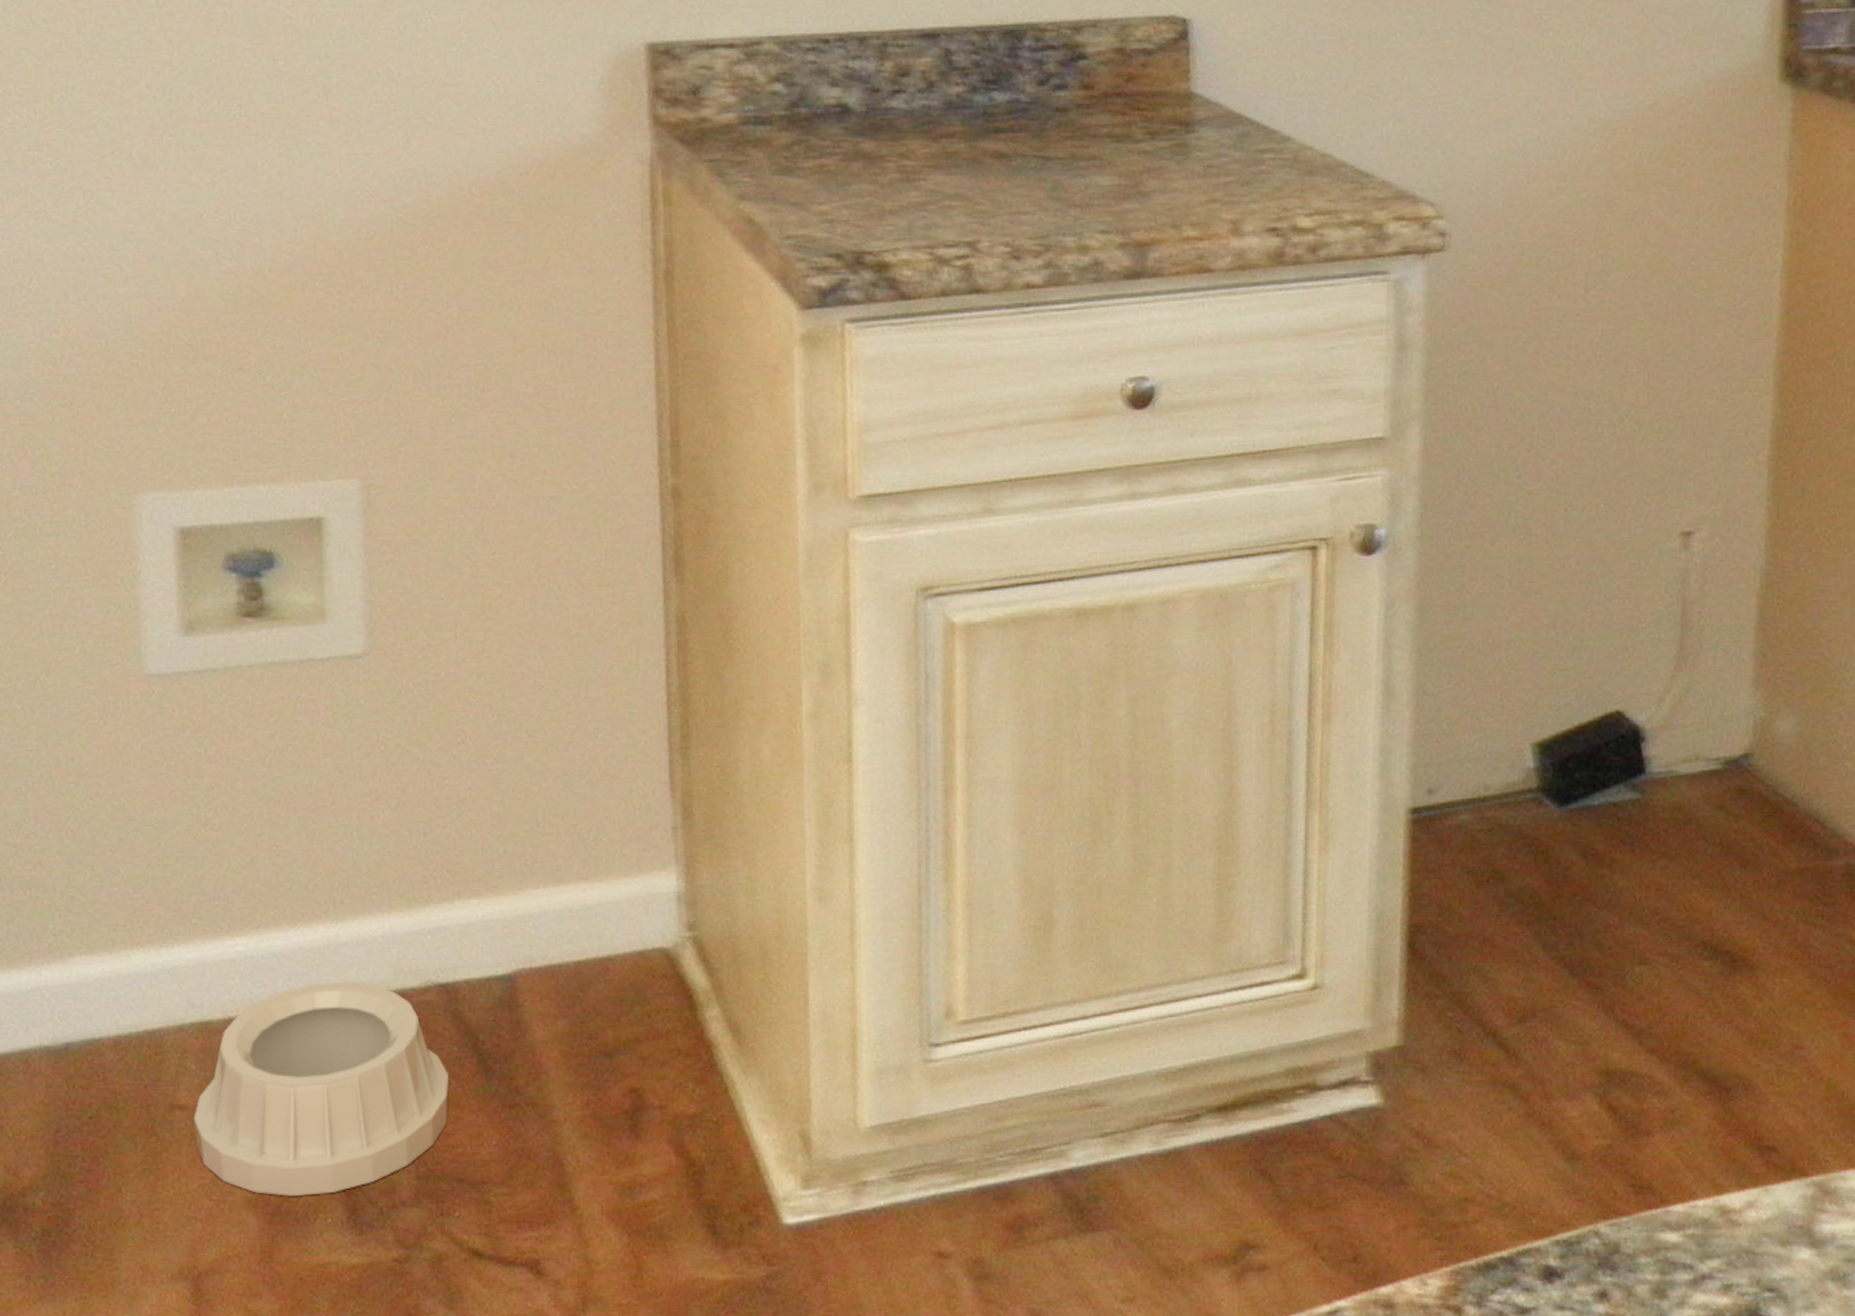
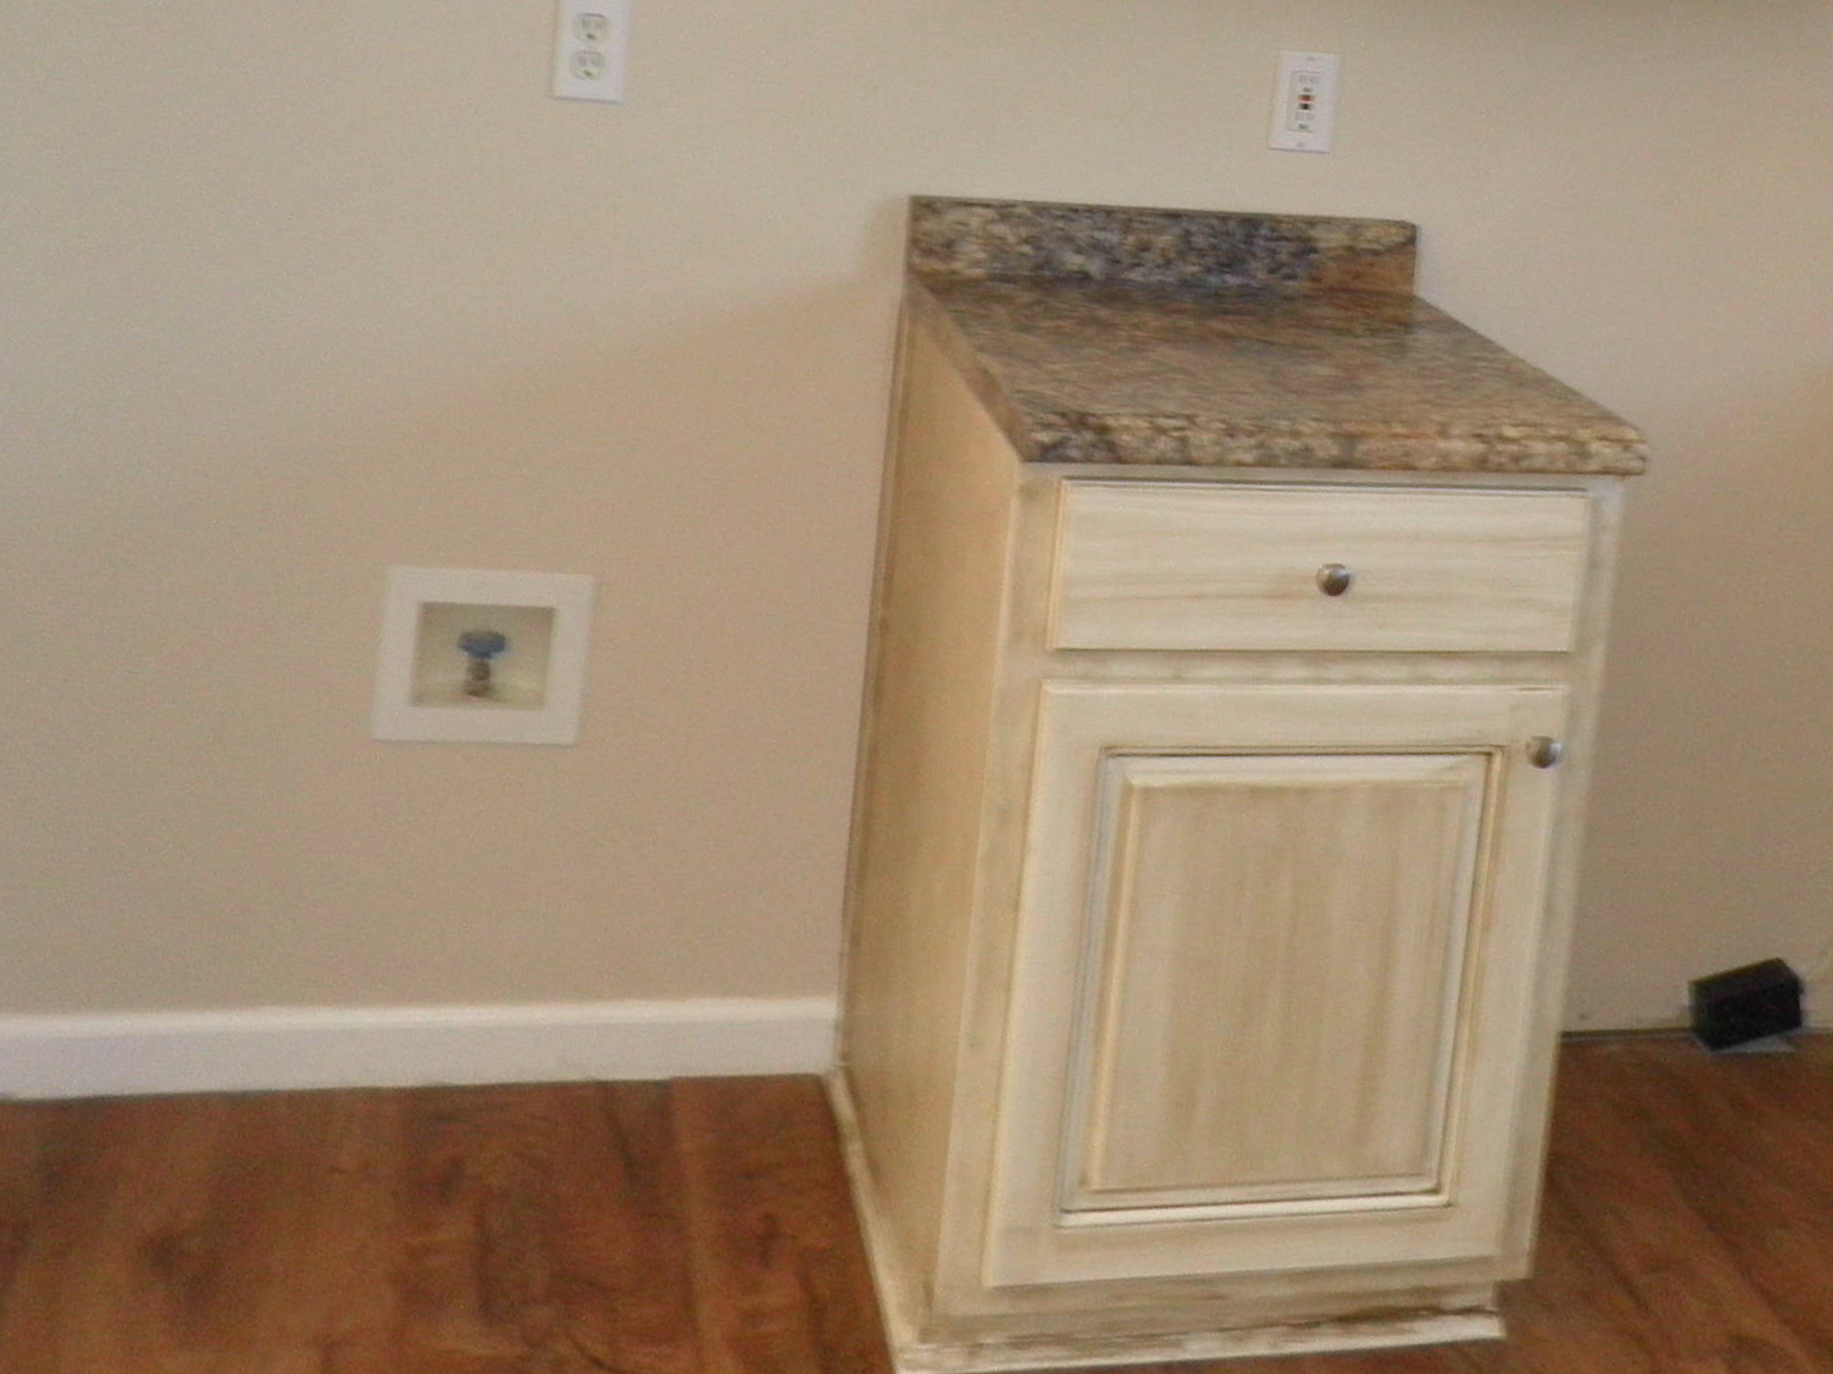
pet bowl: present [194,981,449,1197] -> none [348,1064,595,1279]

